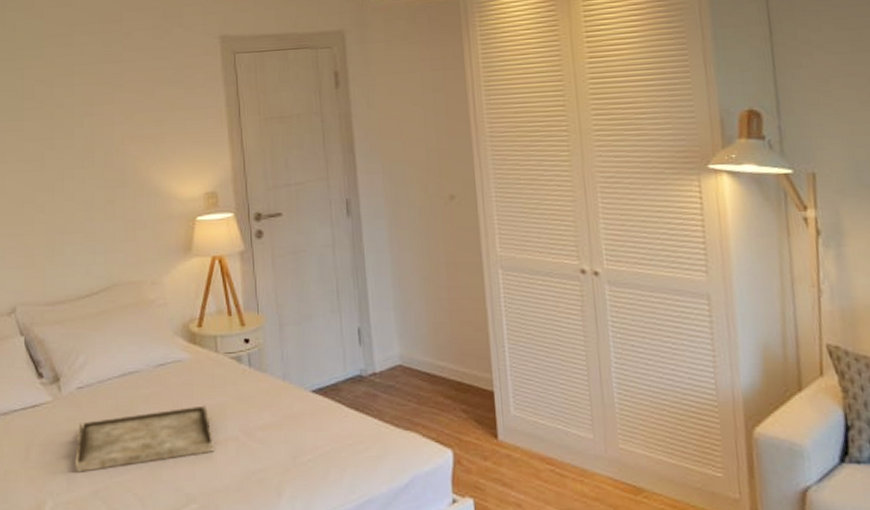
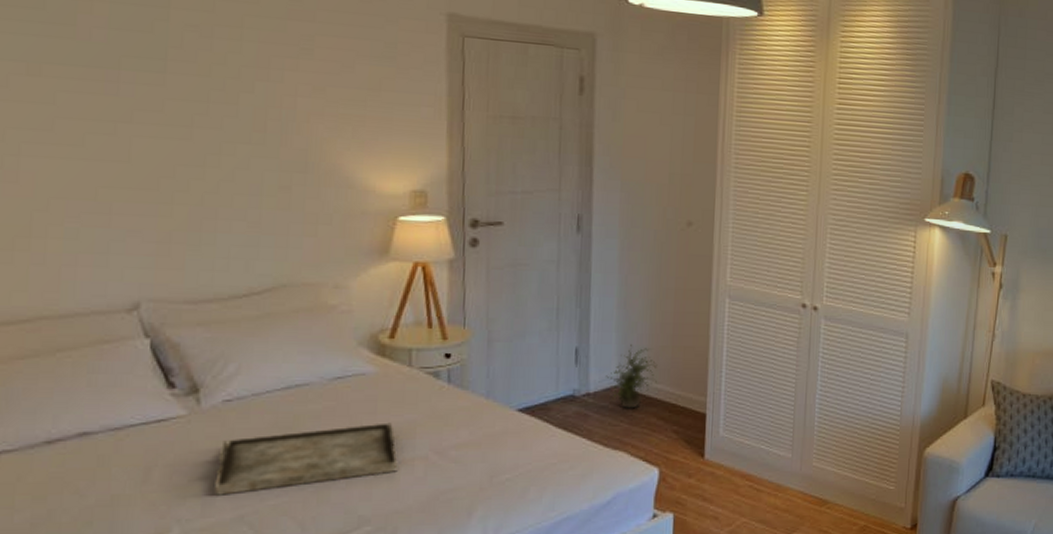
potted plant: none [389,321,441,388] -> present [606,343,658,409]

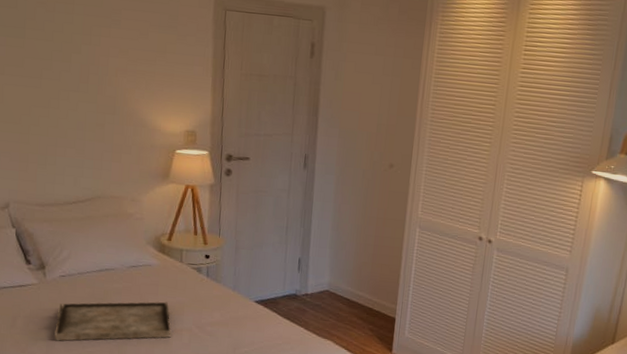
potted plant: present [606,343,658,409] -> none [320,258,360,309]

